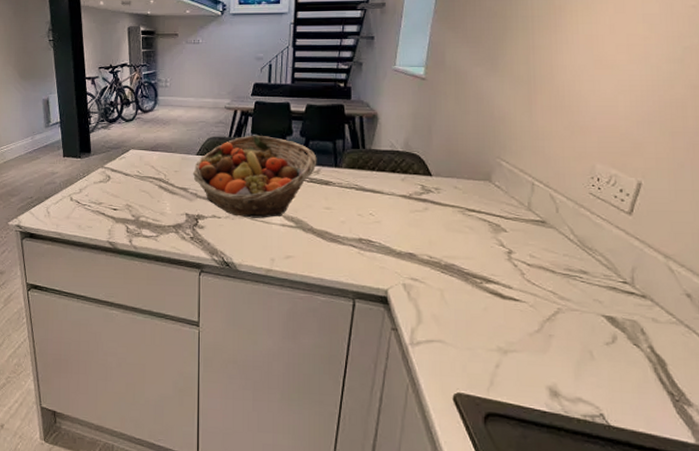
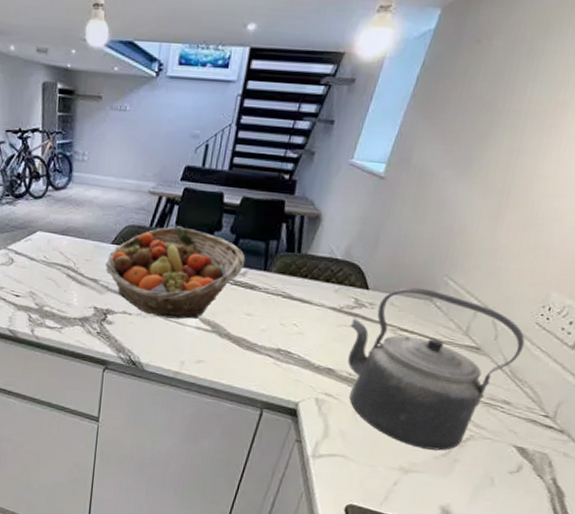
kettle: none [422,170,585,327] -> present [347,287,525,451]

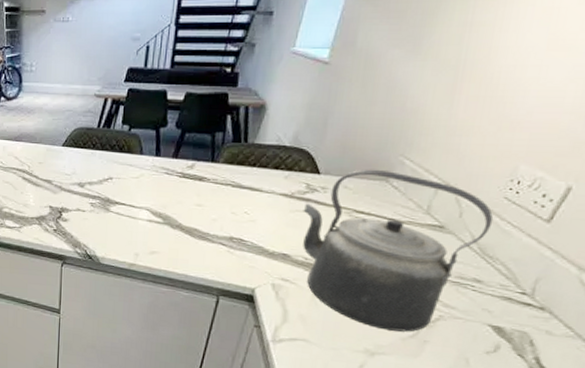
fruit basket: present [105,226,246,319] -> none [58,125,193,213]

